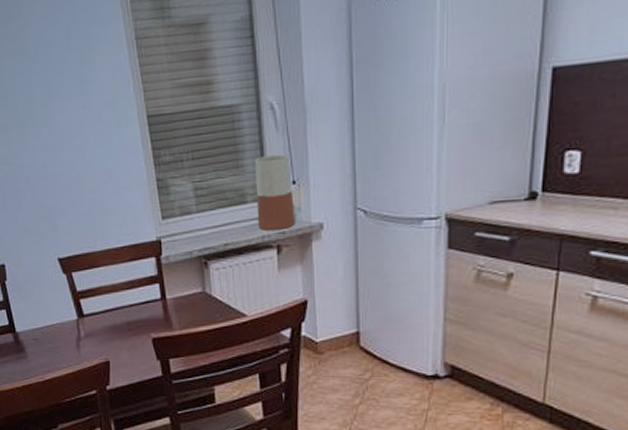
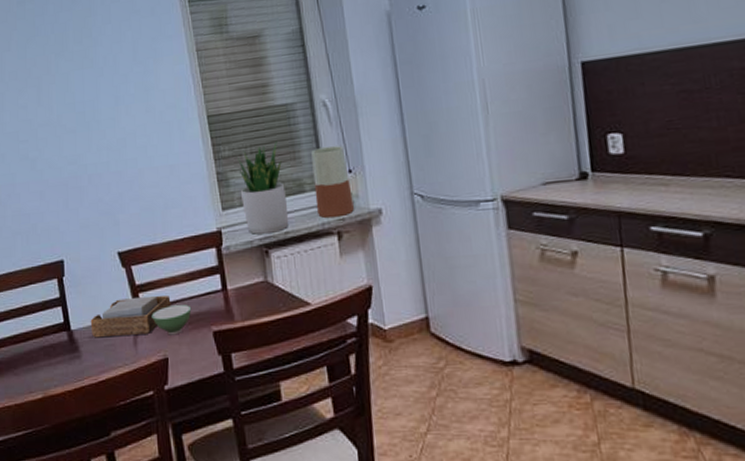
napkin holder: none [34,302,112,341] -> present [90,296,171,338]
bowl: none [93,312,132,340] -> present [151,305,192,335]
planter: none [178,146,229,246] -> present [238,140,288,235]

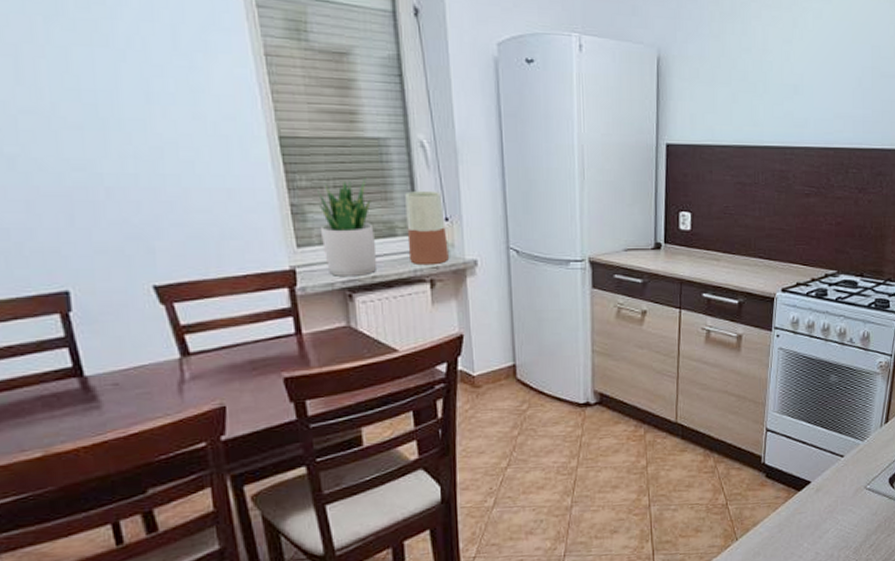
napkin holder: present [90,296,171,338] -> none [114,338,230,386]
bowl: present [151,305,192,335] -> none [203,349,257,382]

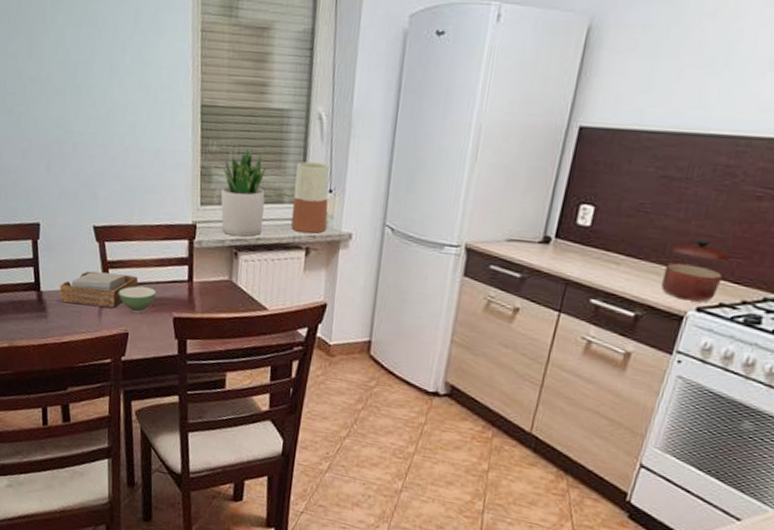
napkin holder: none [114,338,230,386] -> present [59,271,139,308]
bowl: none [203,349,257,382] -> present [118,286,157,314]
saucepan: none [753,232,797,284] -> present [661,239,730,302]

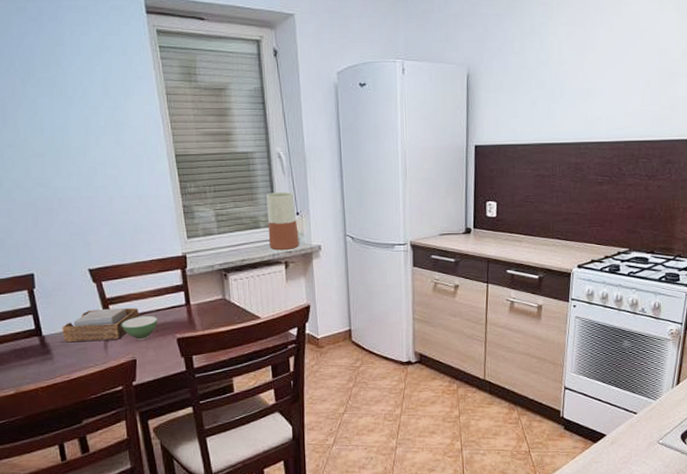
planter: present [220,145,267,237] -> none [202,183,245,261]
saucepan: present [661,239,730,302] -> none [552,216,591,261]

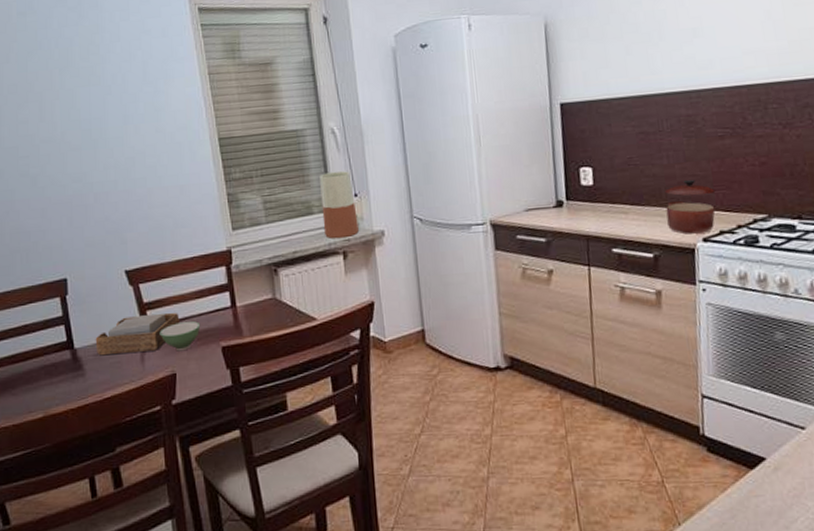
saucepan: none [552,216,591,261] -> present [665,179,716,234]

